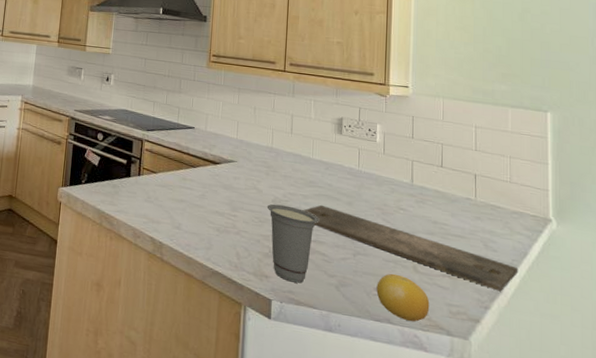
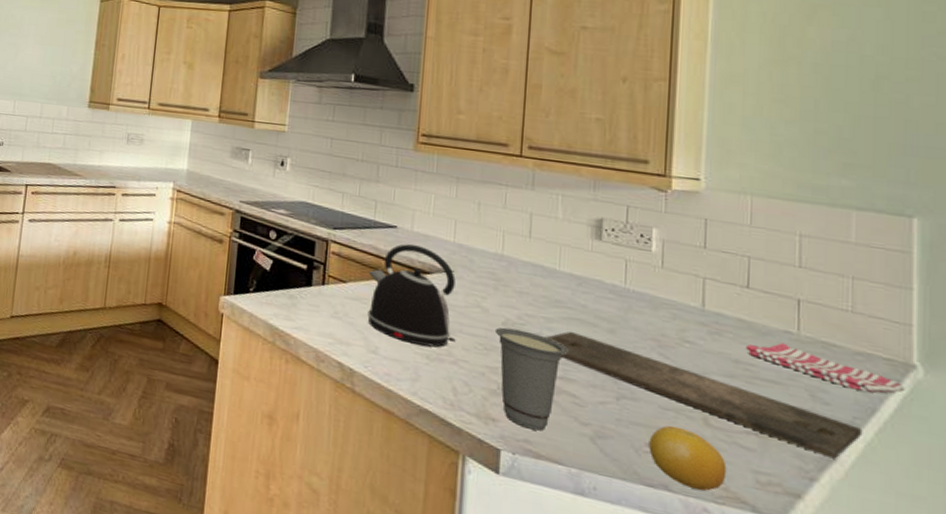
kettle: none [173,141,239,222] -> present [368,244,456,347]
dish towel: none [442,206,545,242] -> present [746,342,905,394]

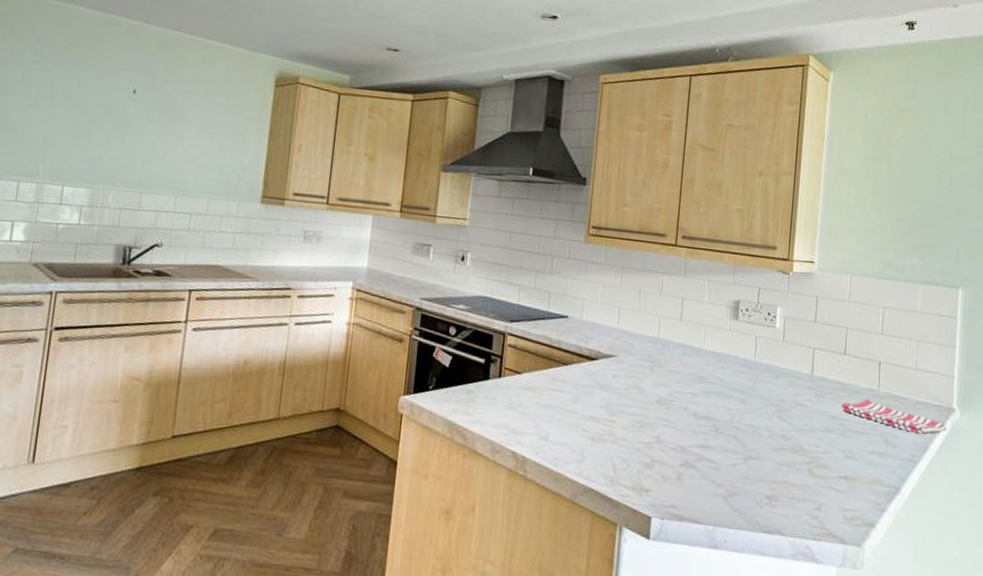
kettle: present [368,244,456,347] -> none [540,333,618,429]
cup: present [494,327,568,431] -> none [649,405,709,496]
cutting board: present [544,331,863,459] -> none [690,403,918,492]
fruit: present [649,425,727,491] -> none [767,478,824,532]

